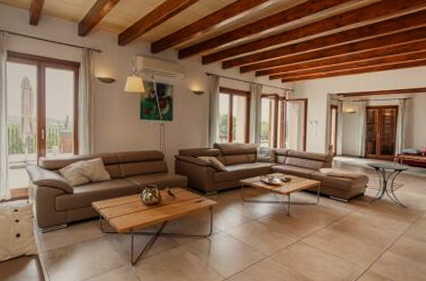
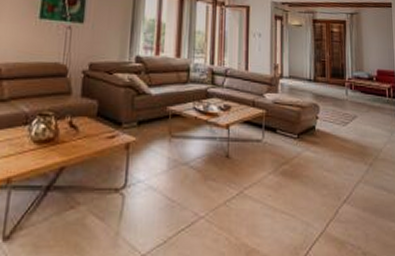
side table: present [365,162,409,208] -> none [315,87,361,145]

